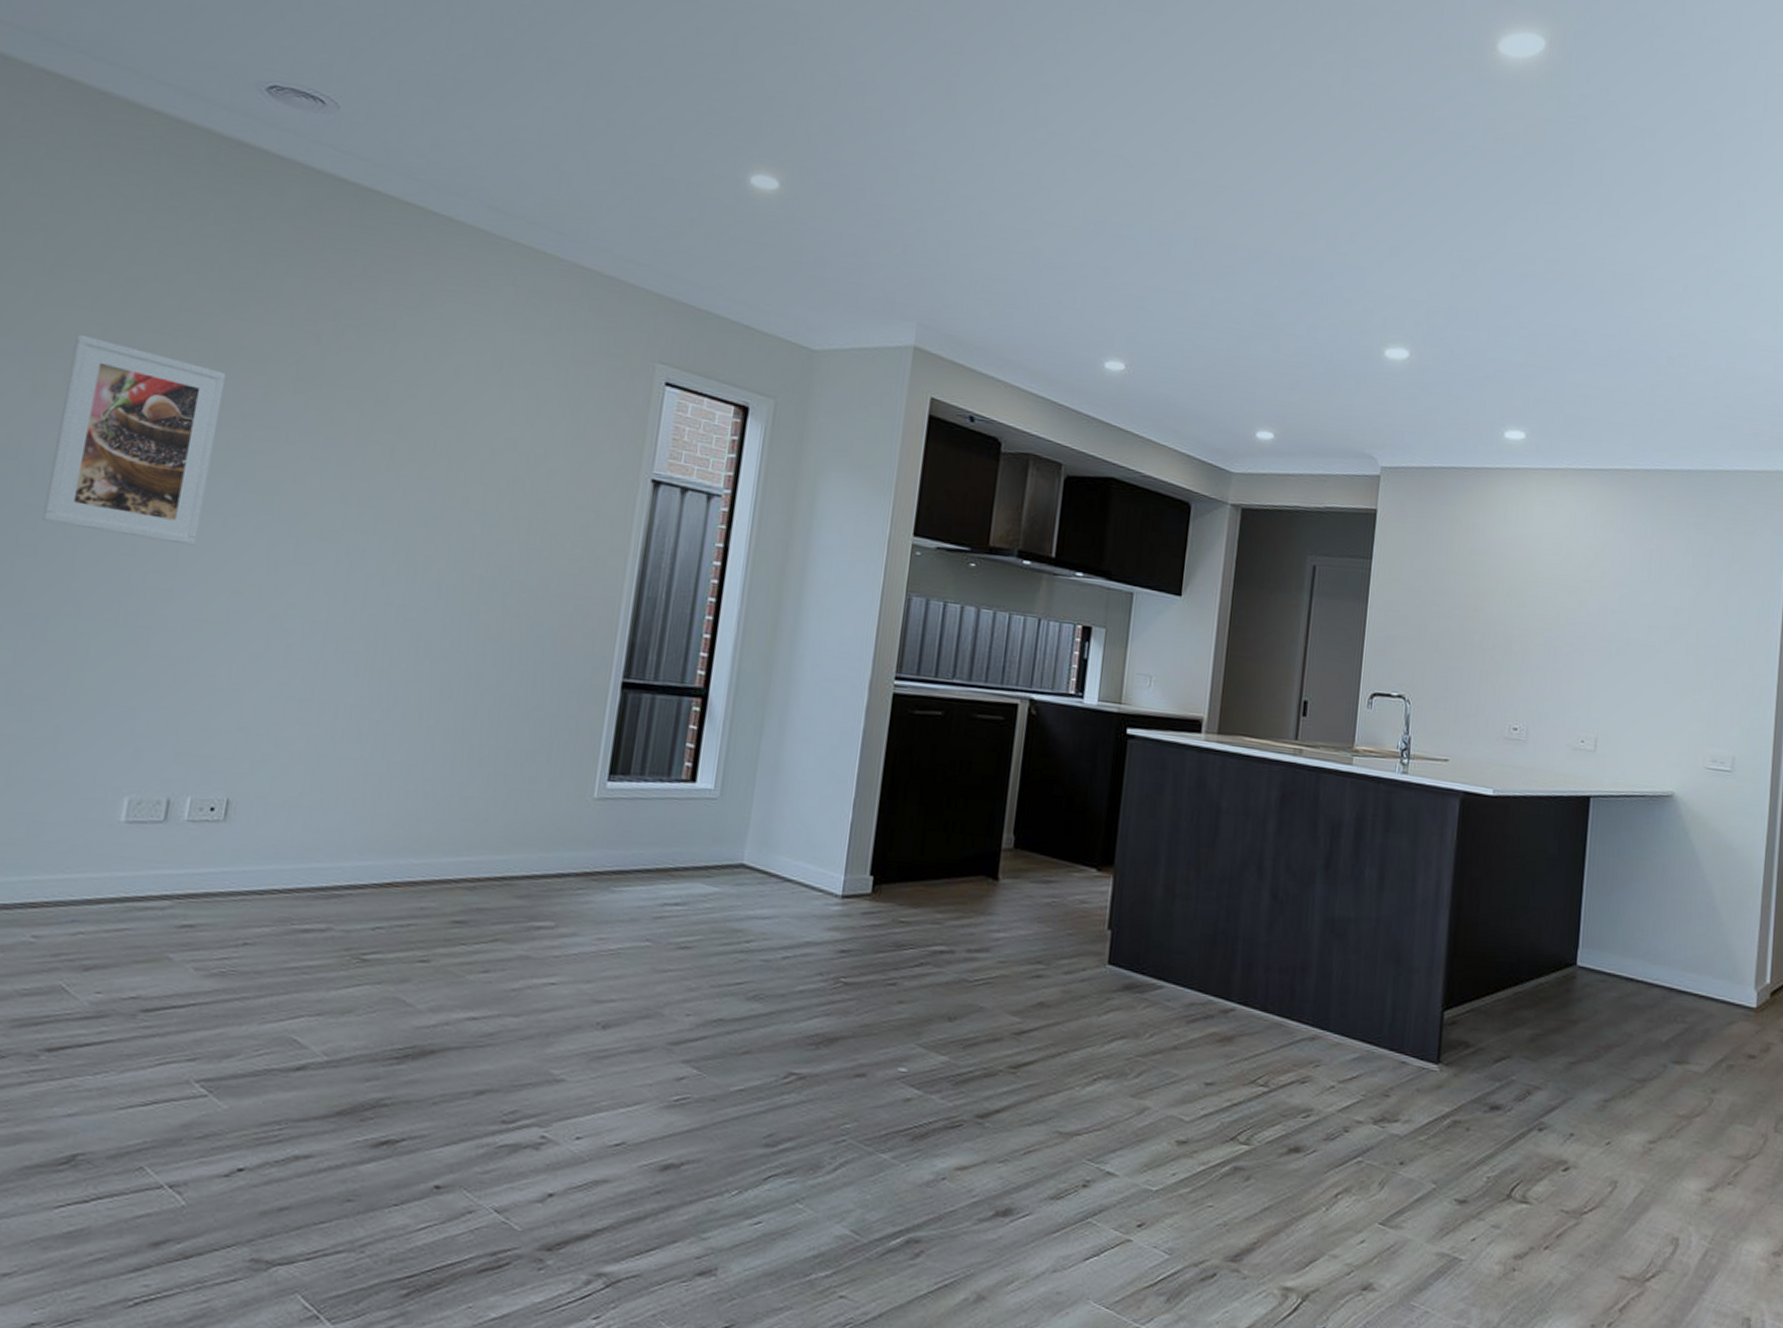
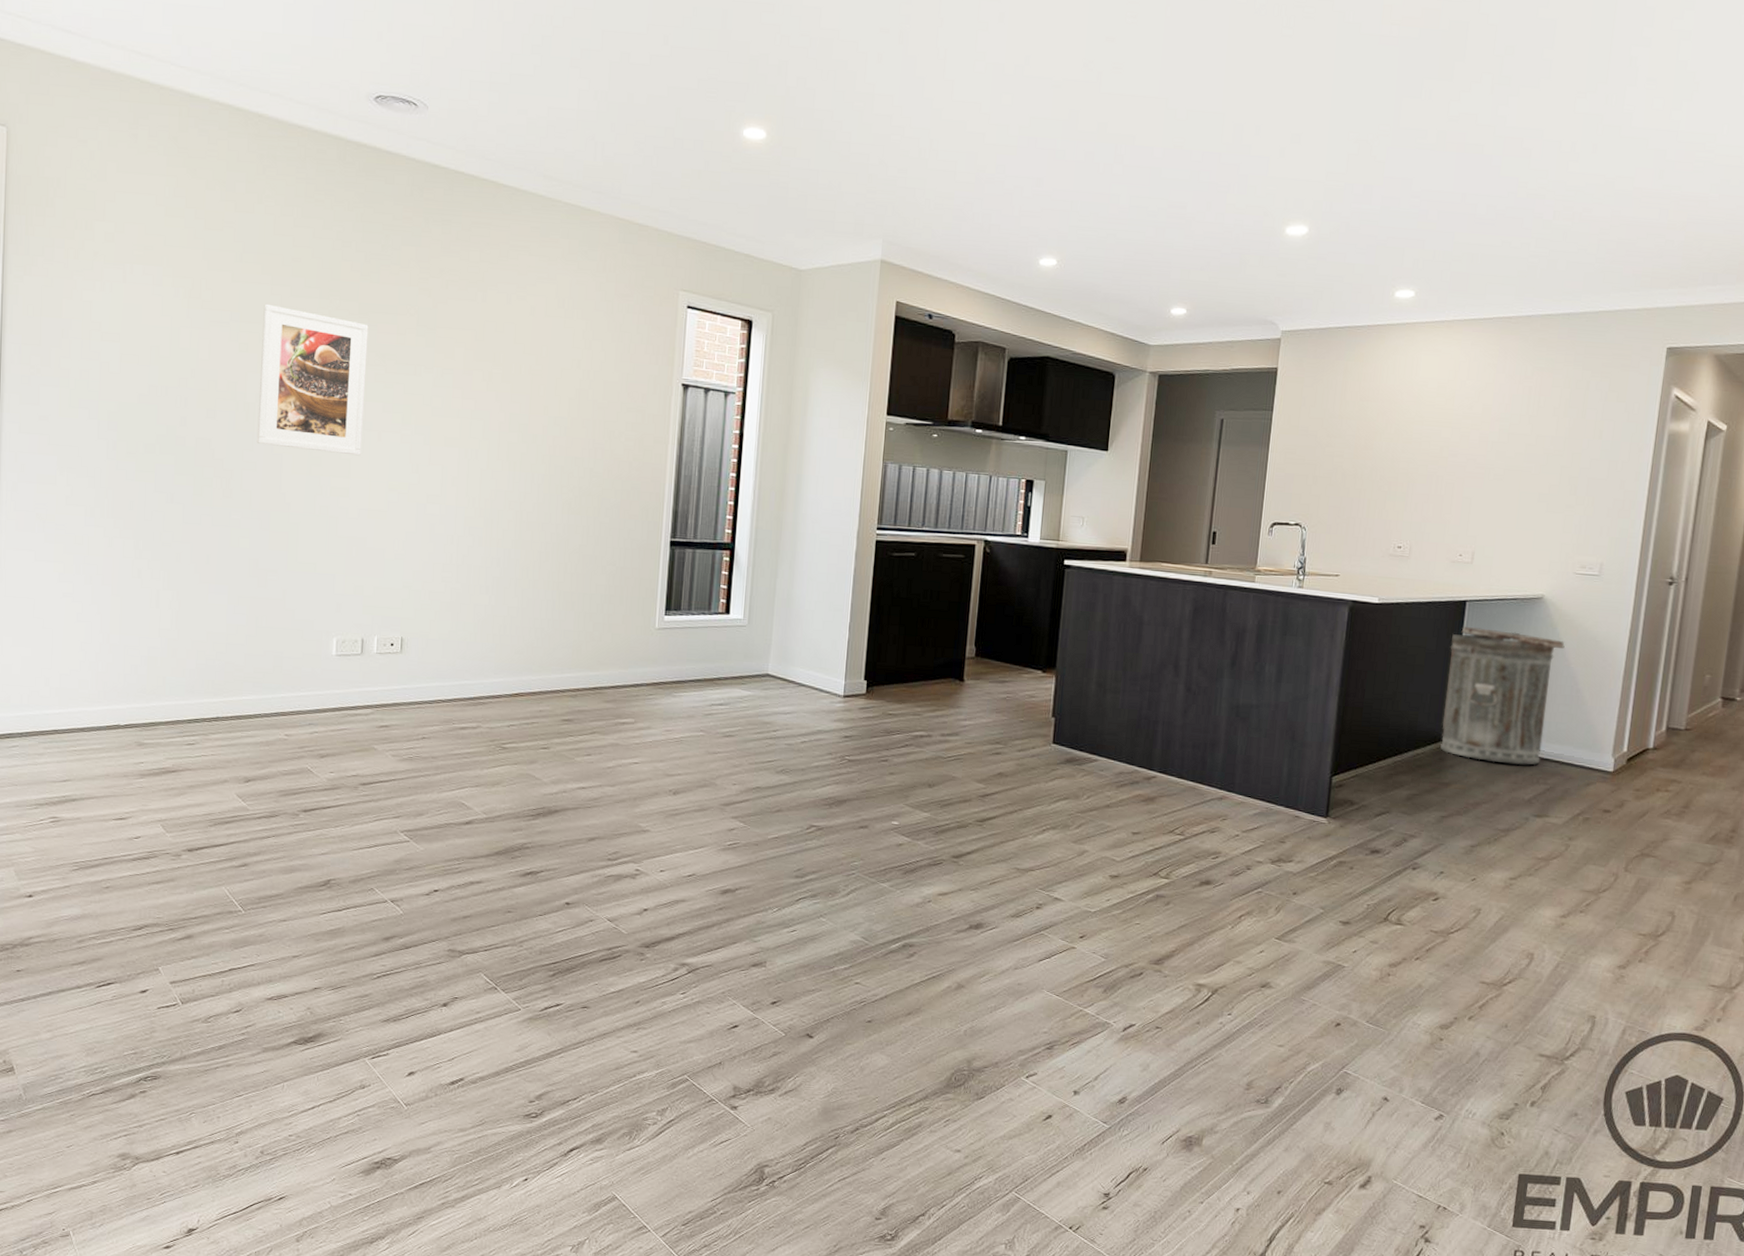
trash can: none [1566,826,1699,999] -> present [1440,626,1565,765]

